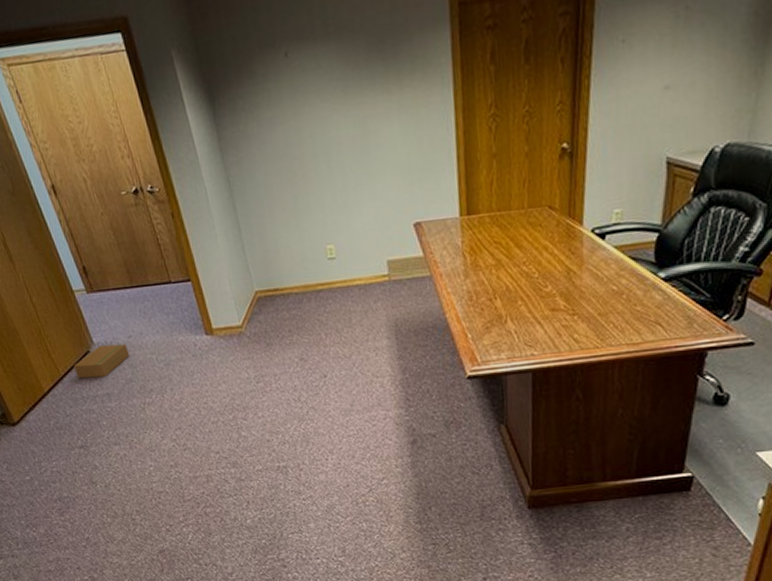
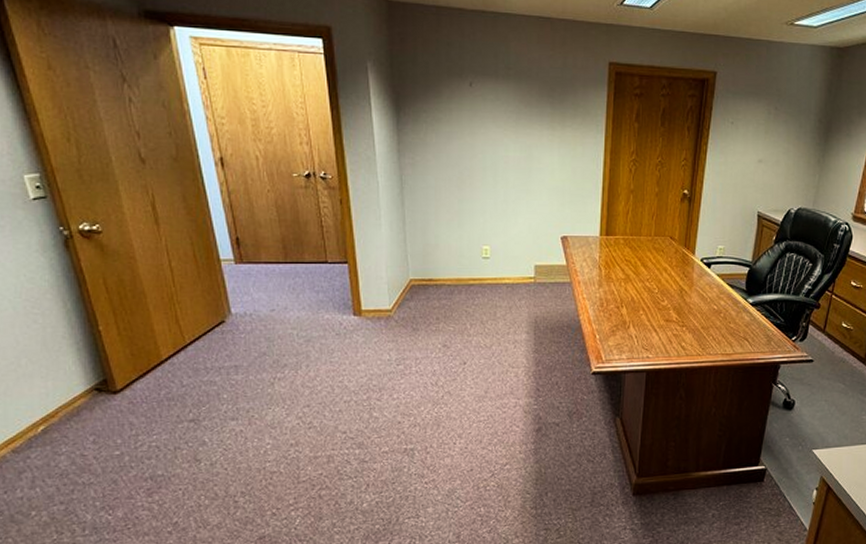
box: present [74,343,129,379] -> none [203,317,268,348]

